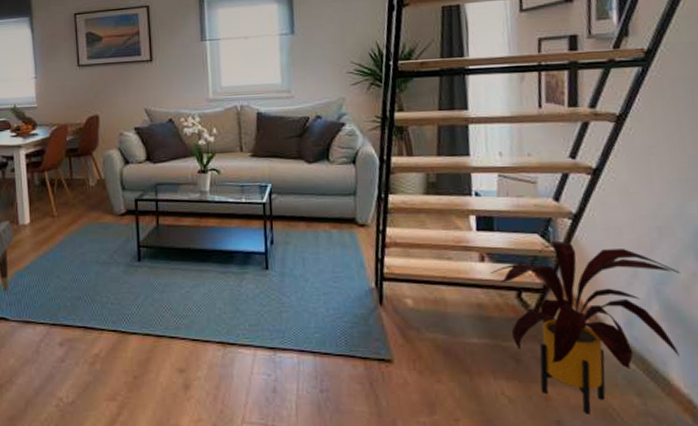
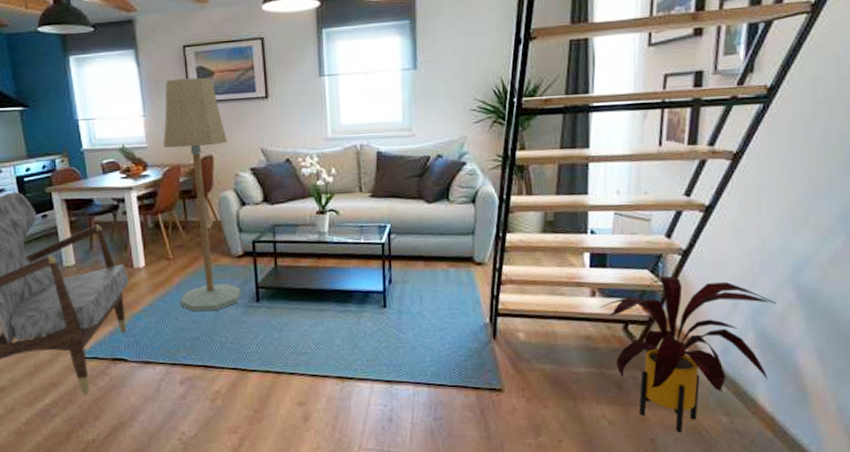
floor lamp: none [52,42,123,271] -> present [163,77,241,312]

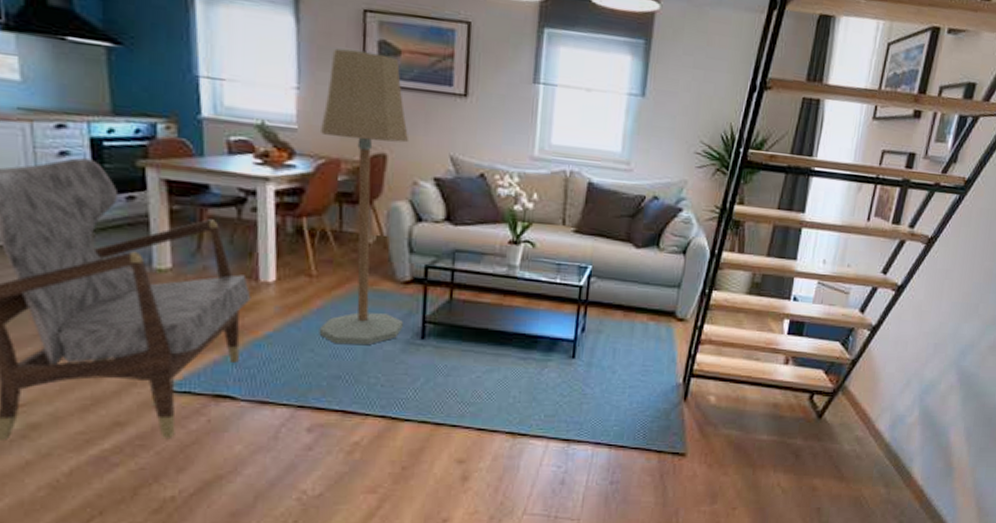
house plant: present [600,275,778,432] -> none [791,349,942,502]

